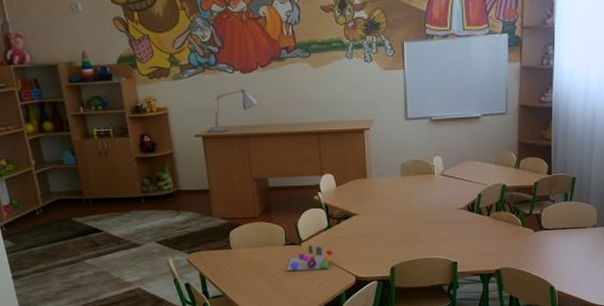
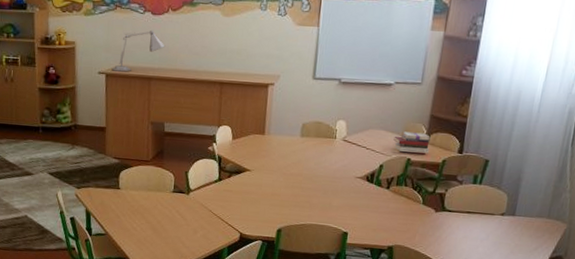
toy blocks: present [286,245,334,271] -> none [171,195,222,222]
books: none [488,159,522,180] -> present [393,131,431,155]

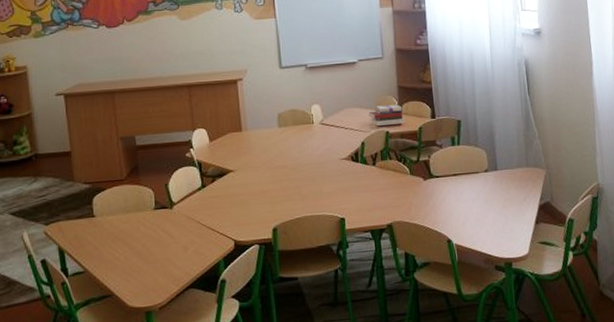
desk lamp: present [111,30,165,72] -> none [70,43,125,91]

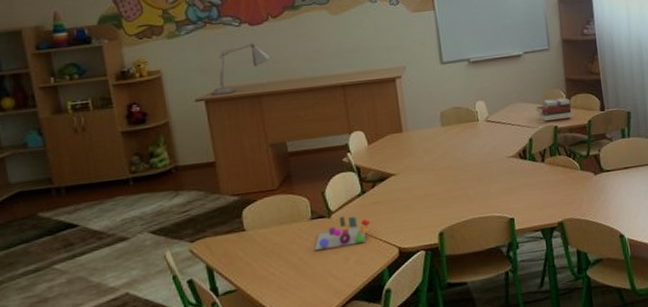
desk lamp: none [70,43,125,91] -> present [211,42,271,96]
toy blocks: none [156,207,210,239] -> present [314,216,371,250]

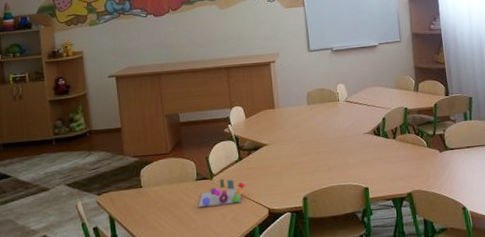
desk lamp: present [211,42,271,96] -> none [121,30,170,73]
books: present [536,97,574,122] -> none [388,83,422,104]

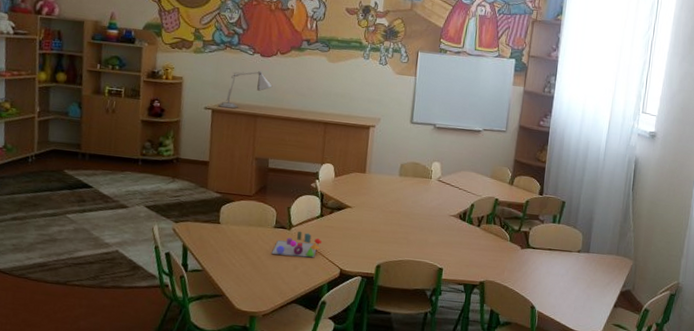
desk lamp: none [121,30,170,73] -> present [218,70,273,109]

